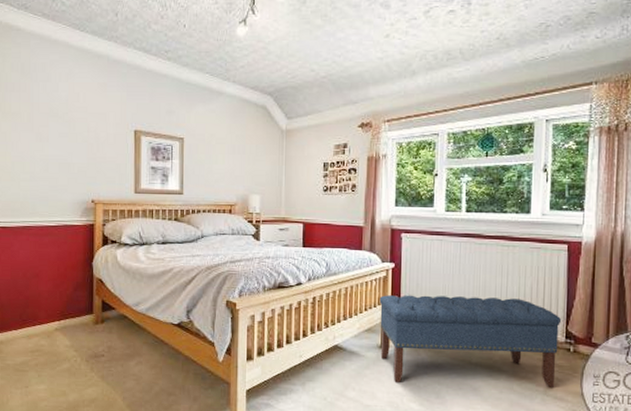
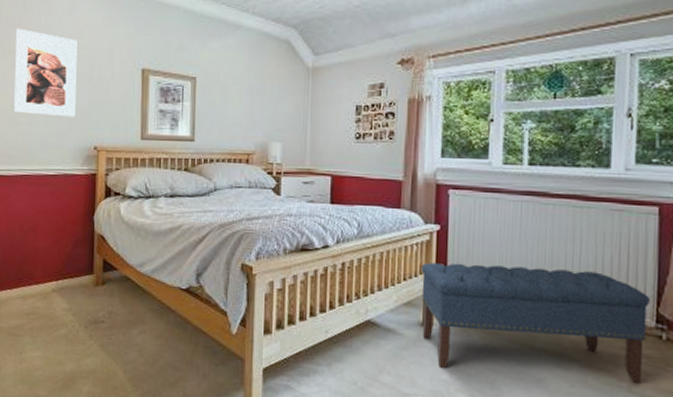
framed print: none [16,92,74,174] -> present [14,28,78,117]

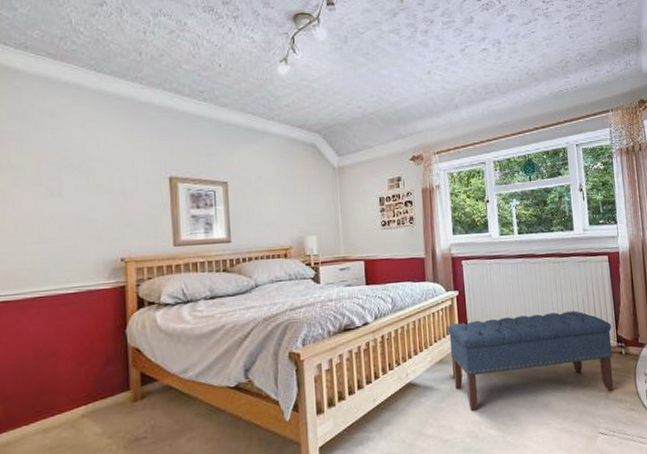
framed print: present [14,28,78,117] -> none [16,142,96,232]

